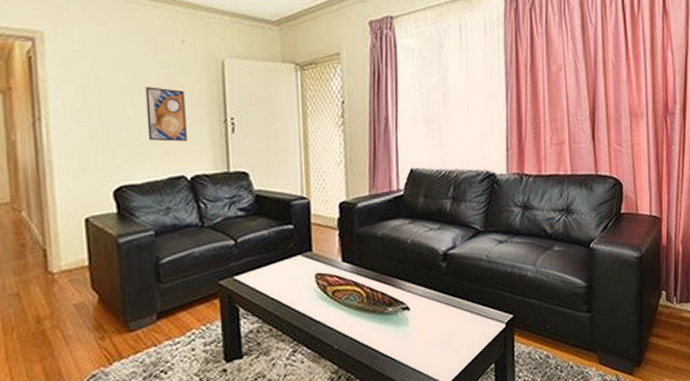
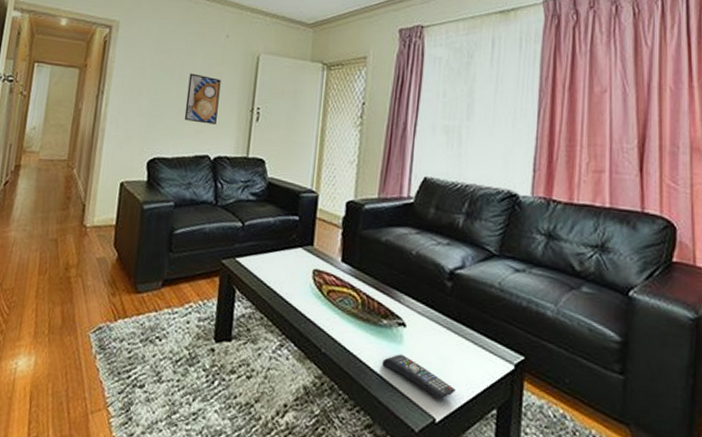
remote control: none [392,335,459,366] -> present [382,354,456,400]

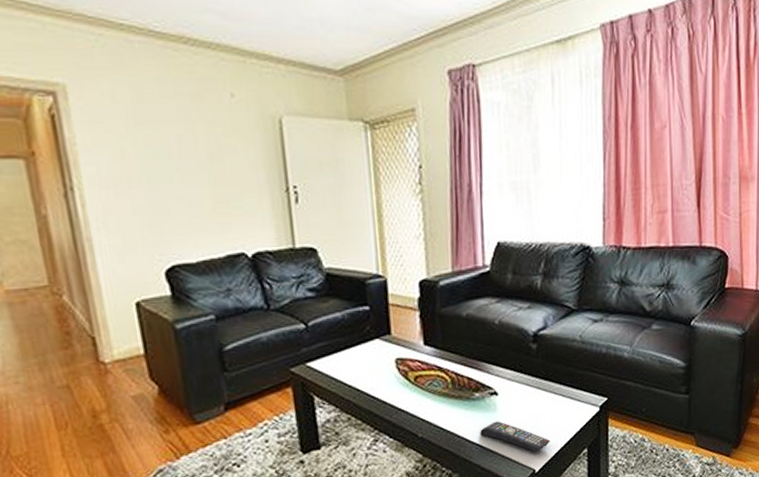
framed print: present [184,73,221,125] -> none [192,150,245,214]

